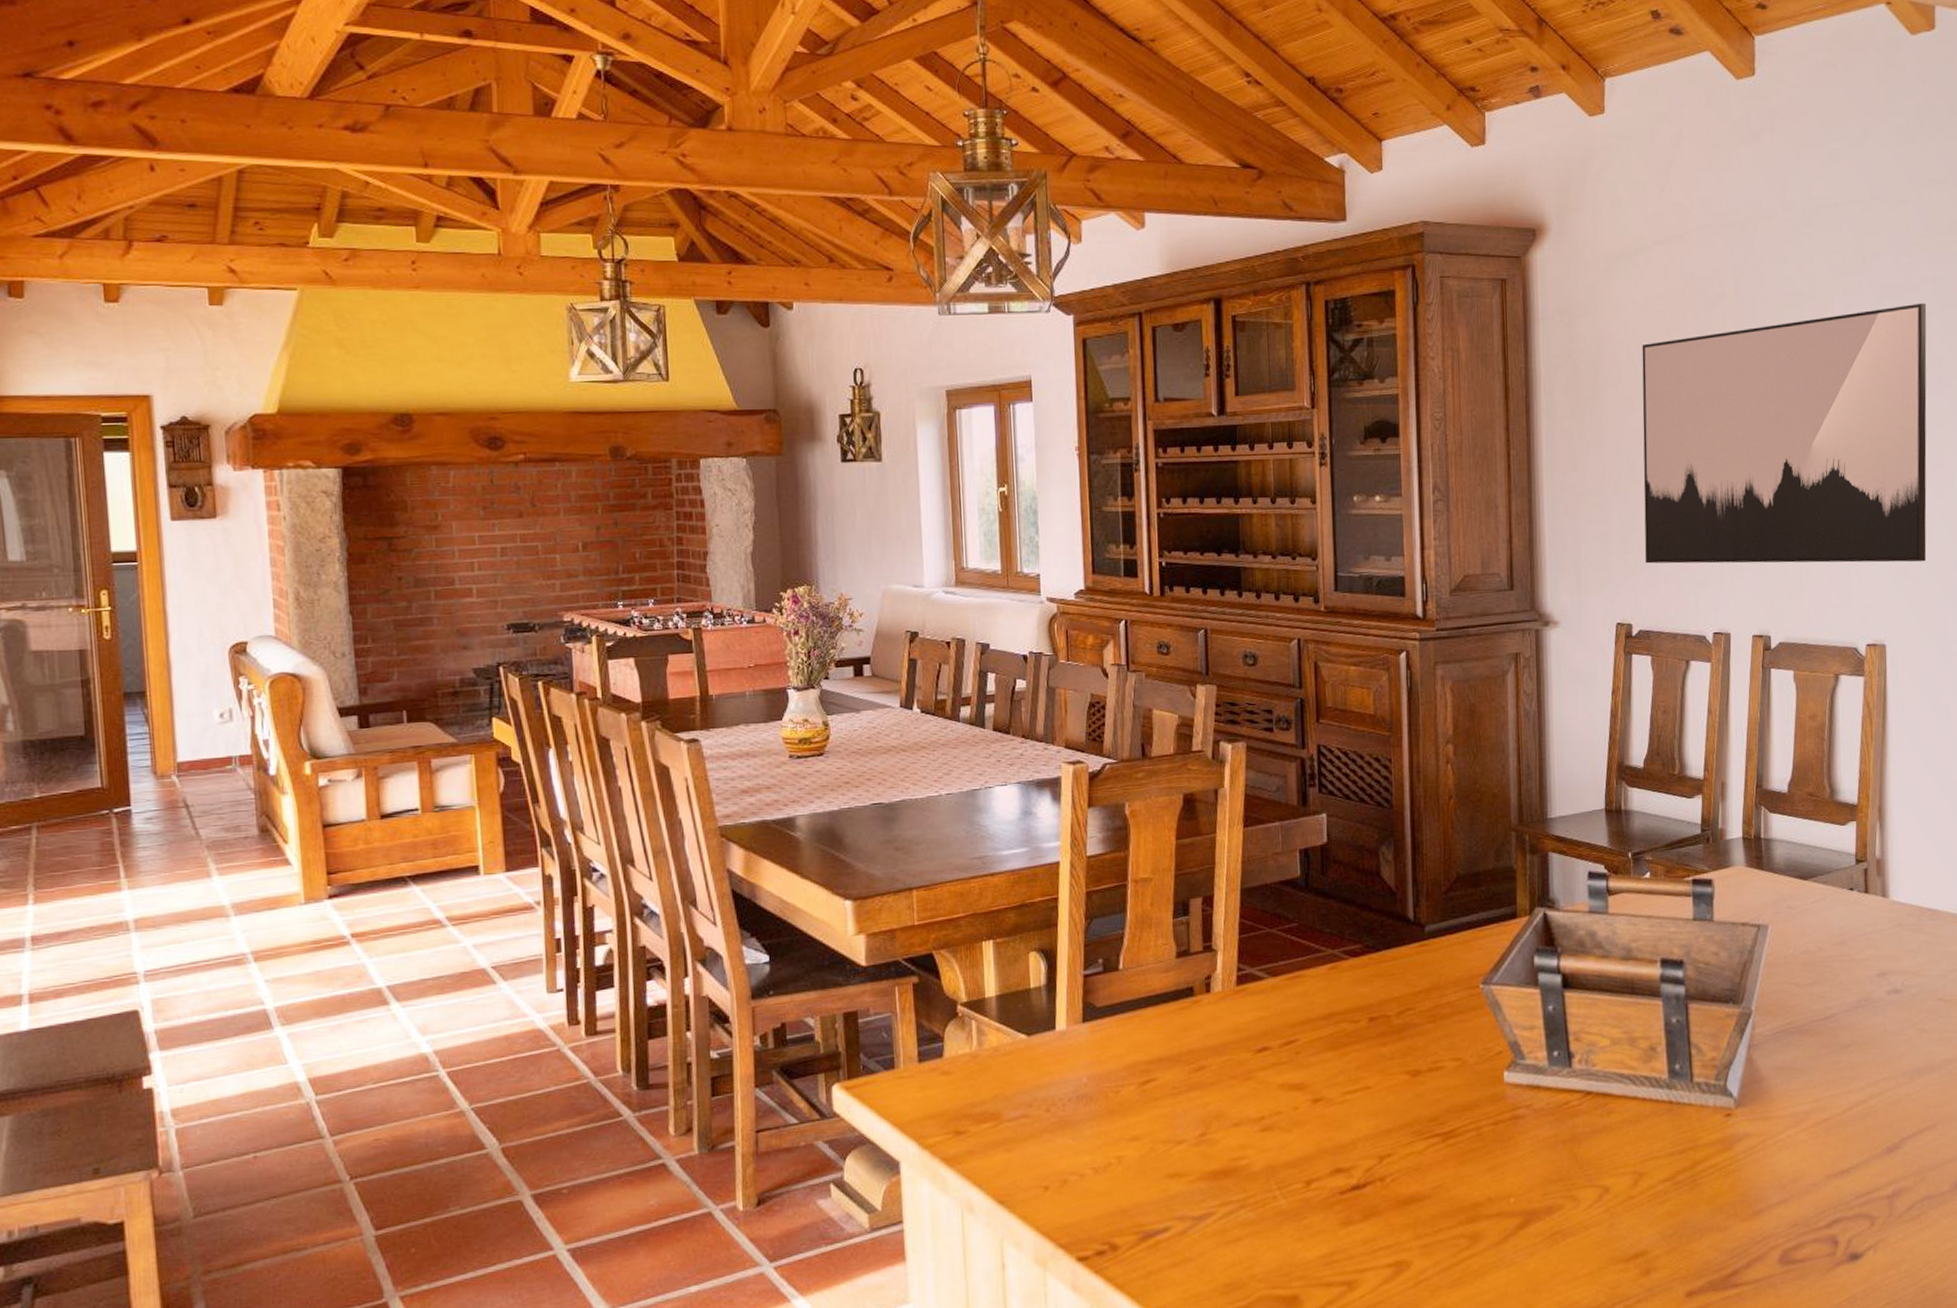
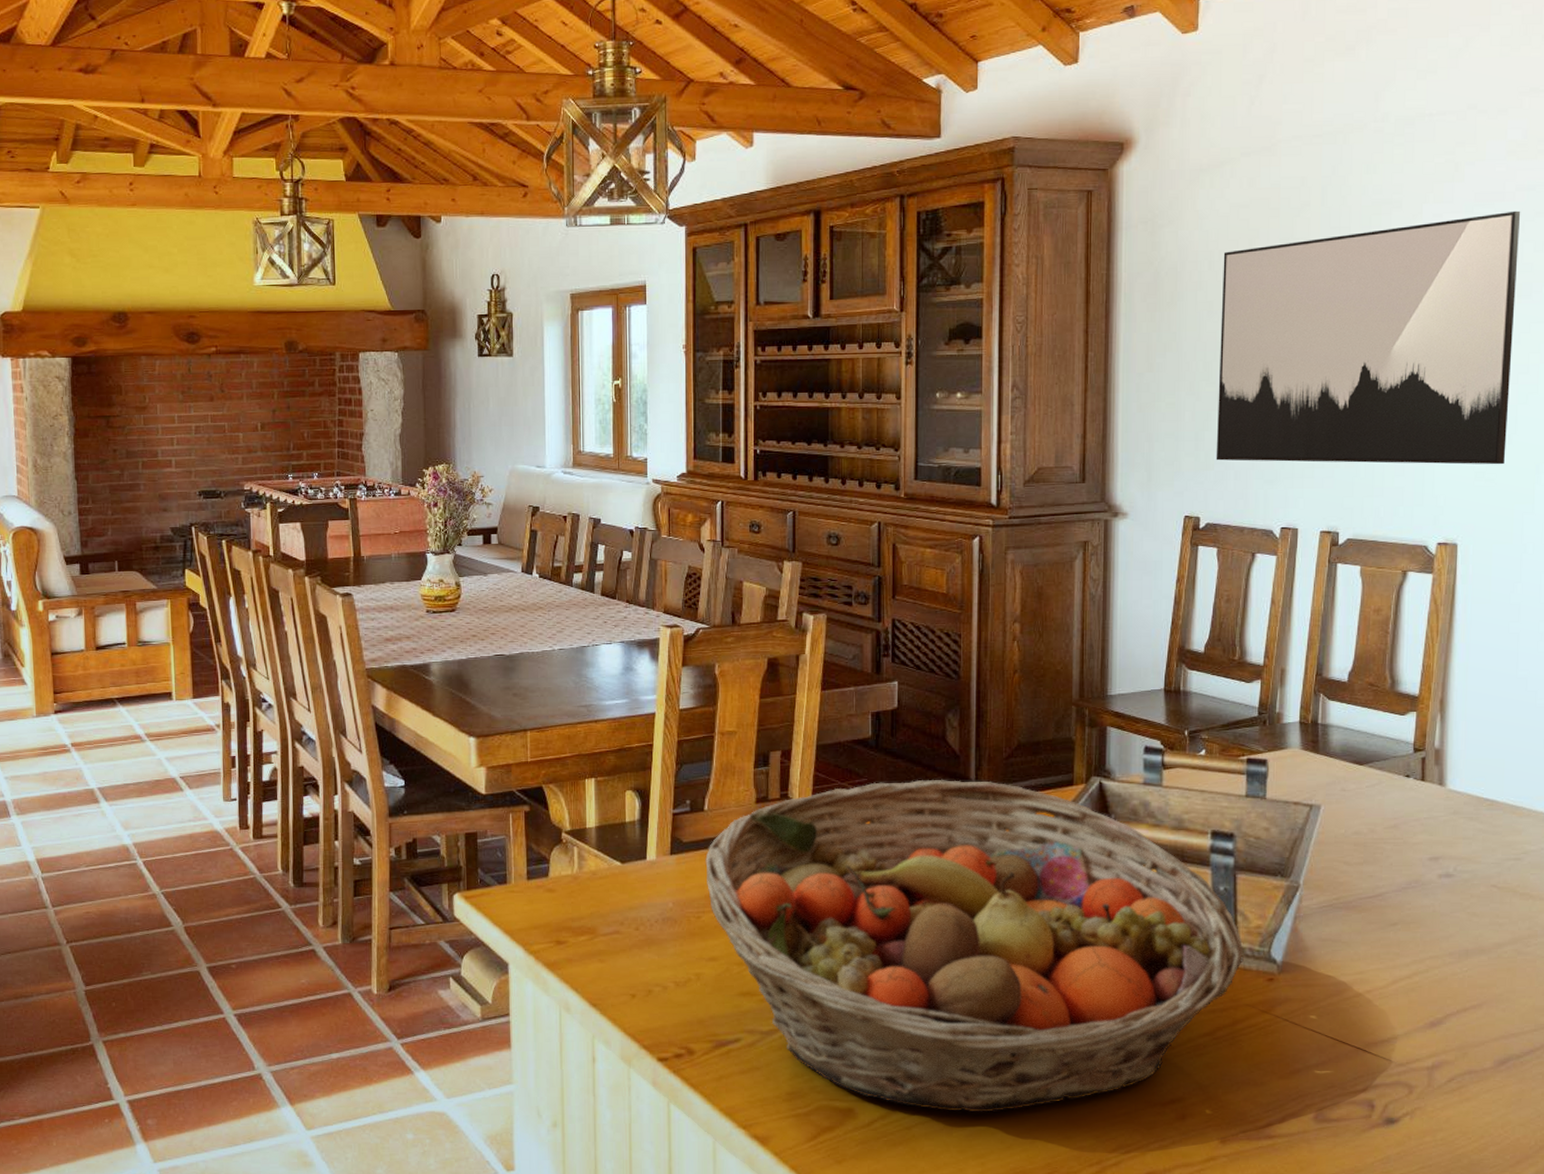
fruit basket: none [1122,919,1700,1289] -> present [705,780,1244,1113]

